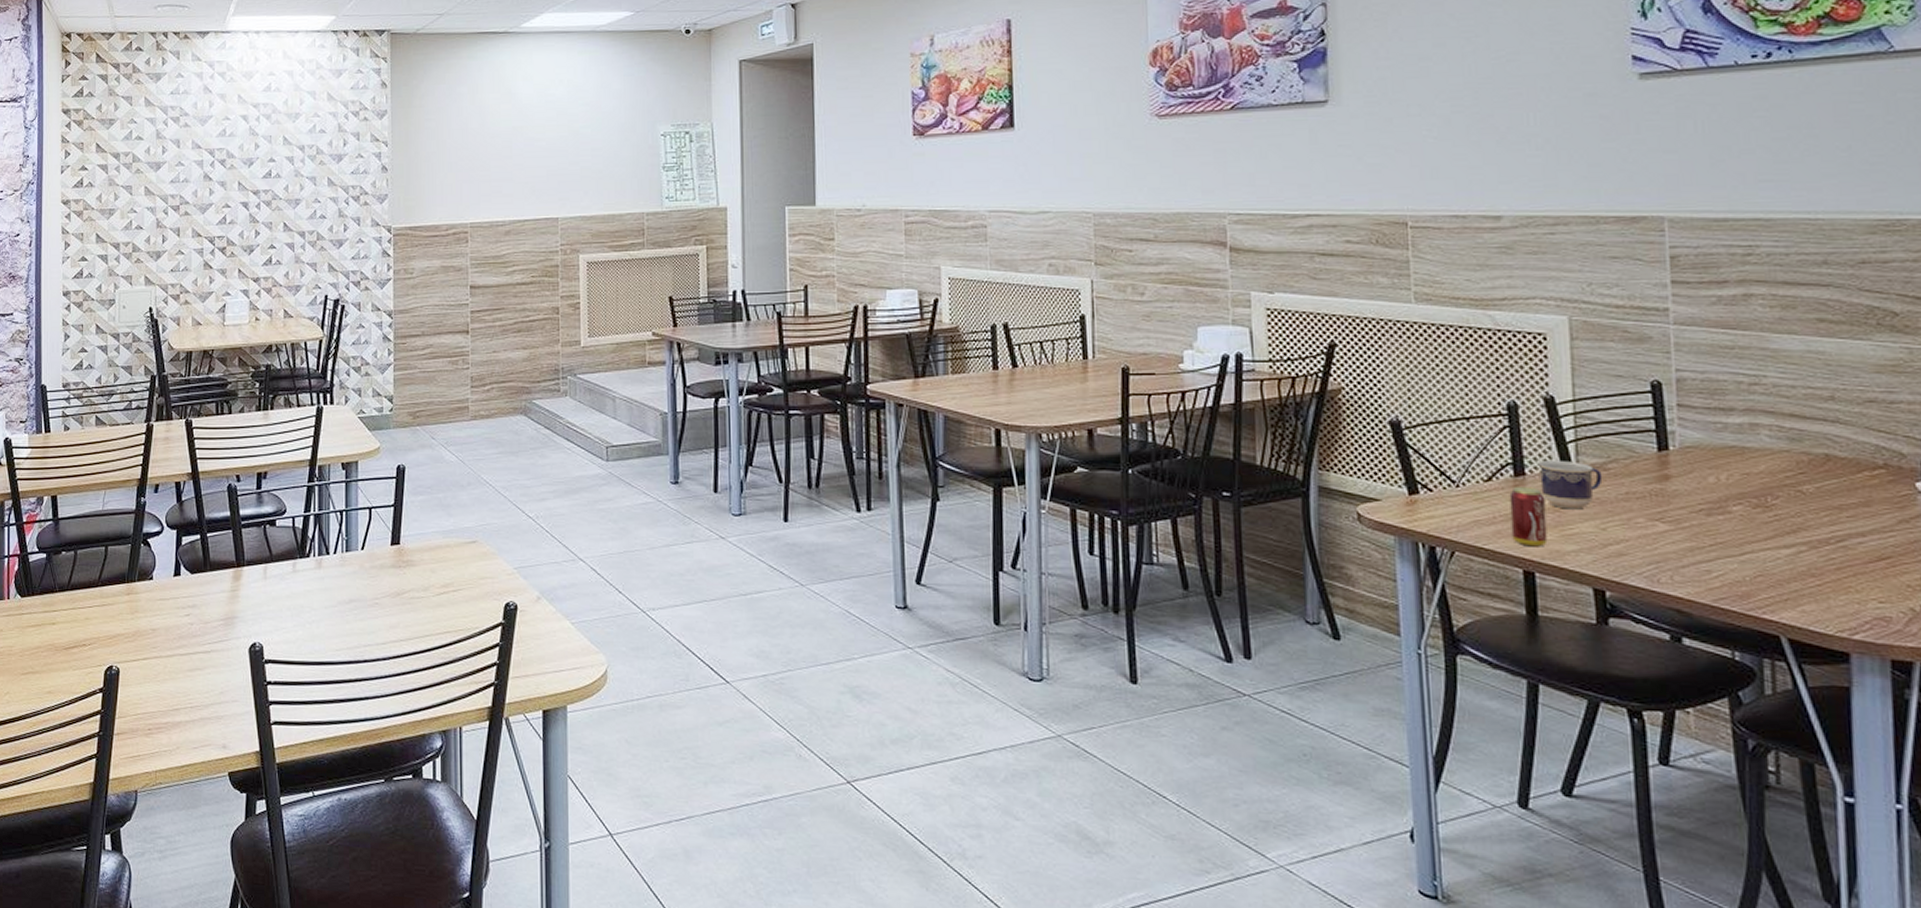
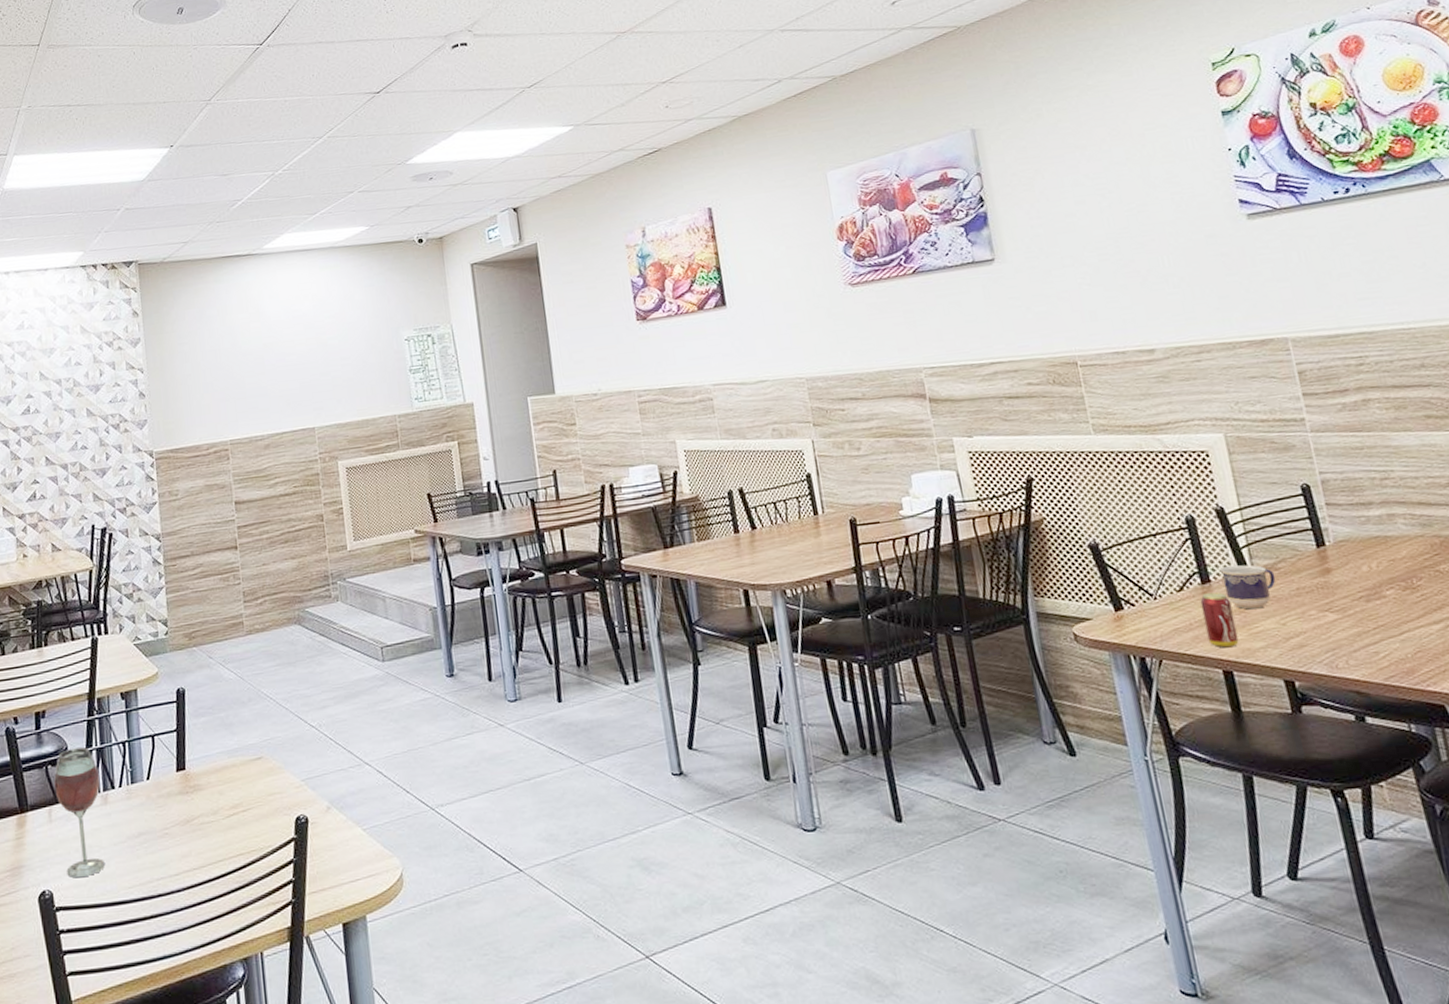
wineglass: none [271,511,315,635] -> present [54,747,105,878]

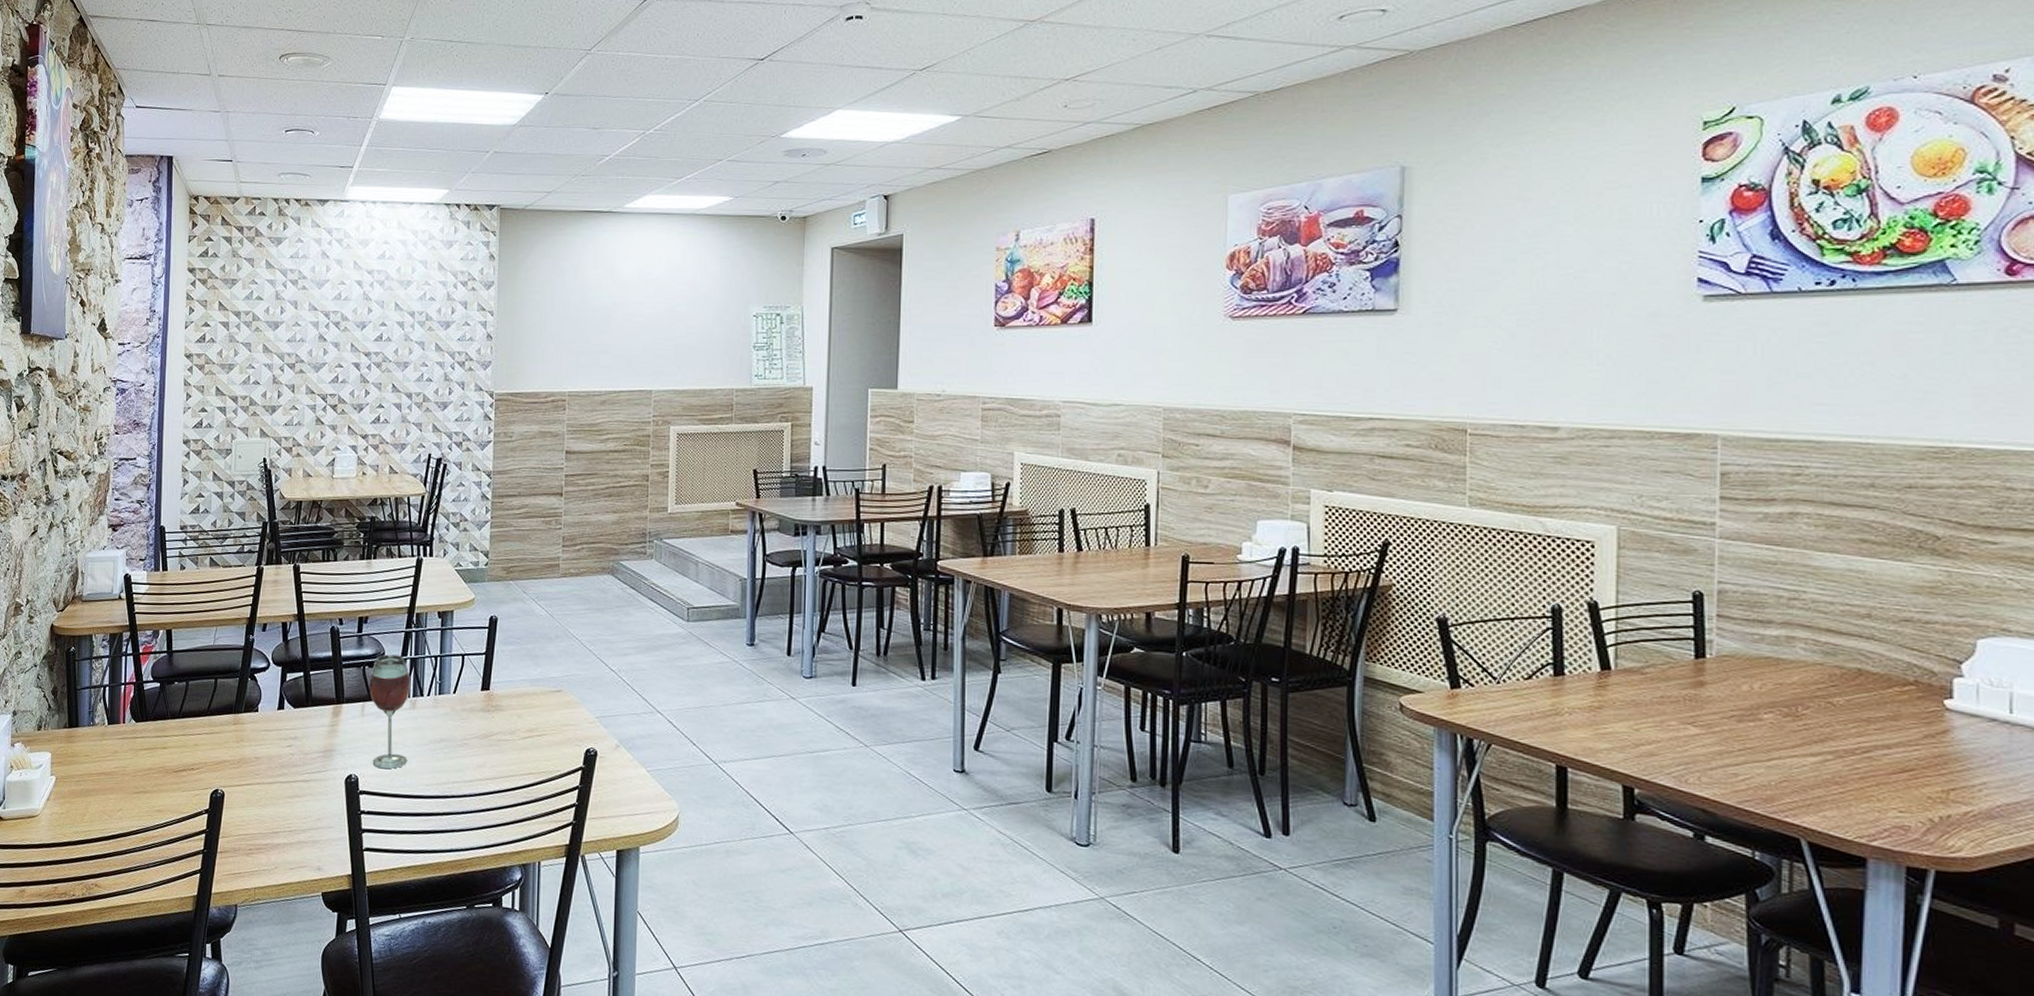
beverage can: present [1200,592,1239,648] -> none [1547,686,1582,744]
cup: present [1219,565,1276,610] -> none [1577,662,1639,710]

